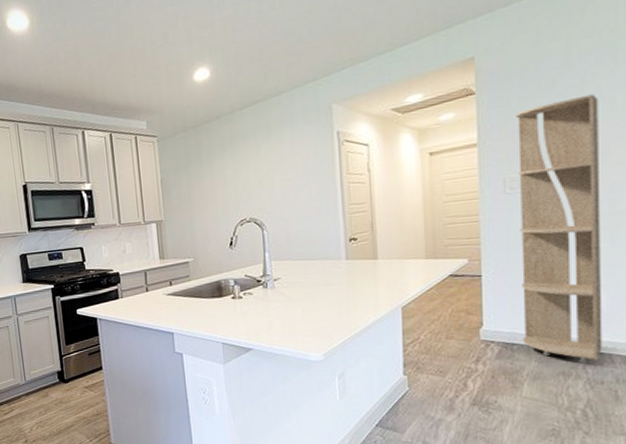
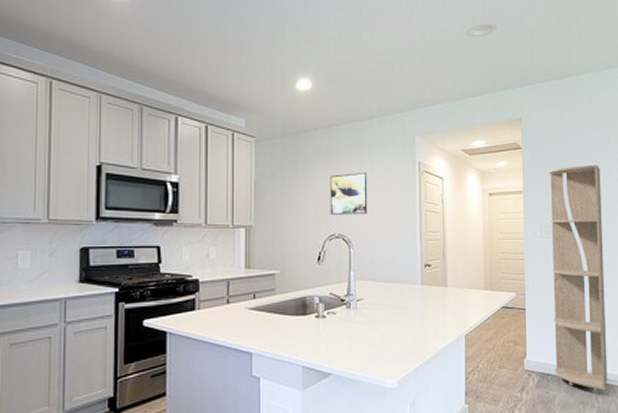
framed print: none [236,152,280,200] -> present [330,172,368,215]

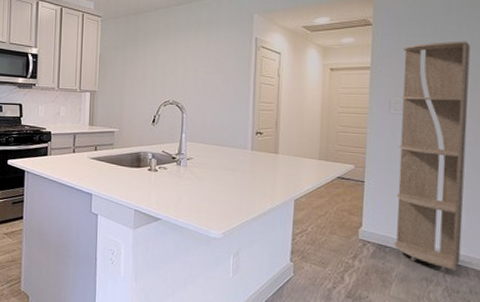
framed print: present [330,172,368,215] -> none [165,47,203,85]

